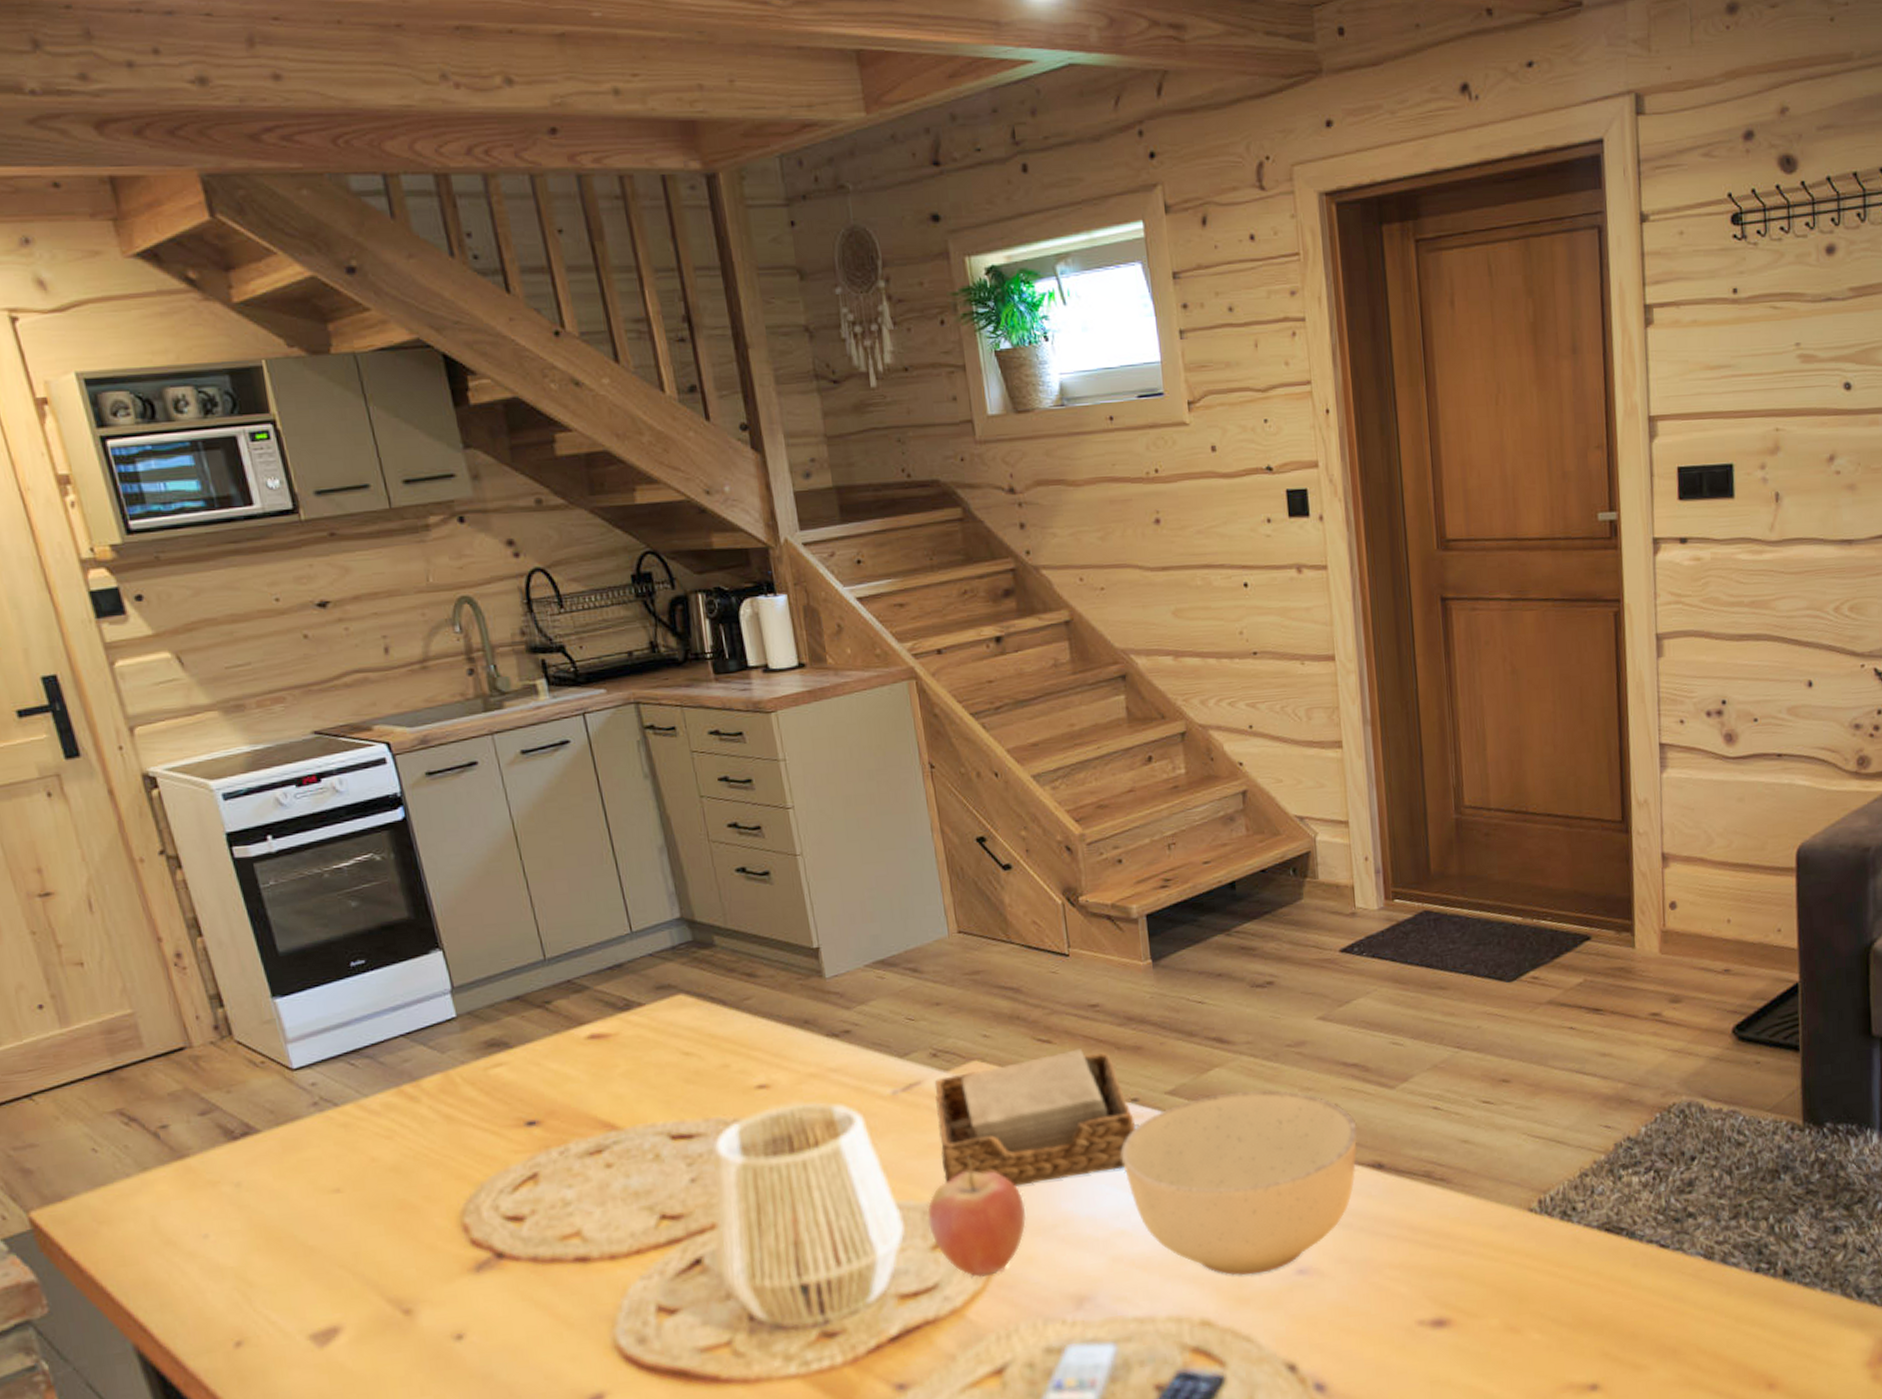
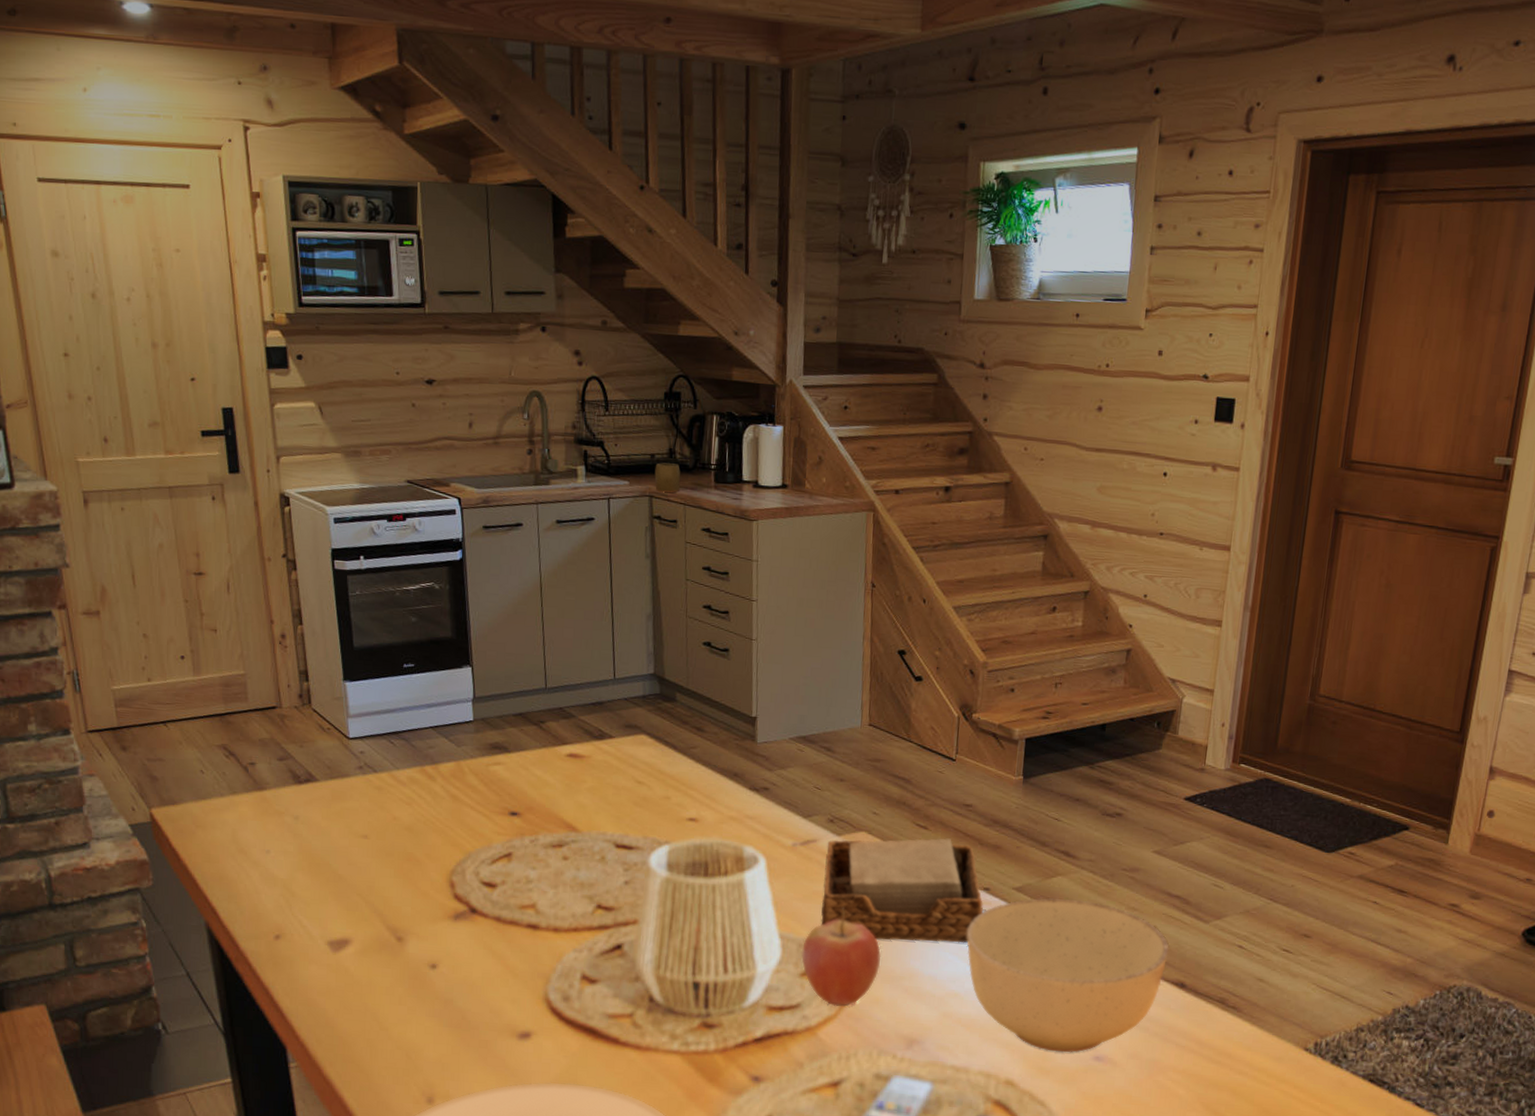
mug: none [635,659,673,697] -> present [654,462,681,493]

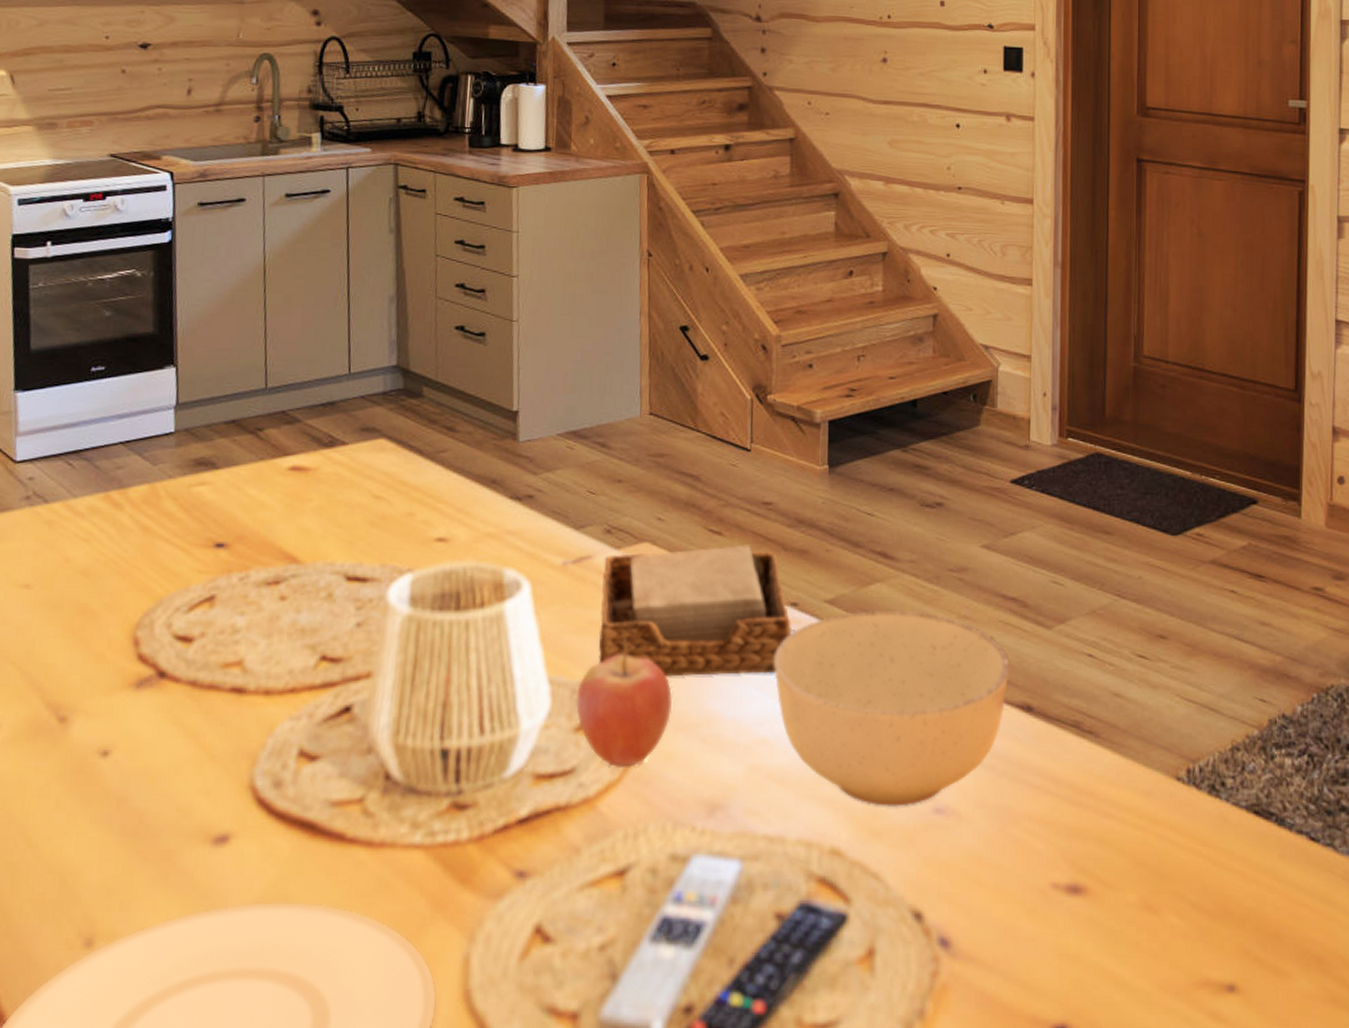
mug: present [654,462,681,493] -> none [400,127,431,160]

